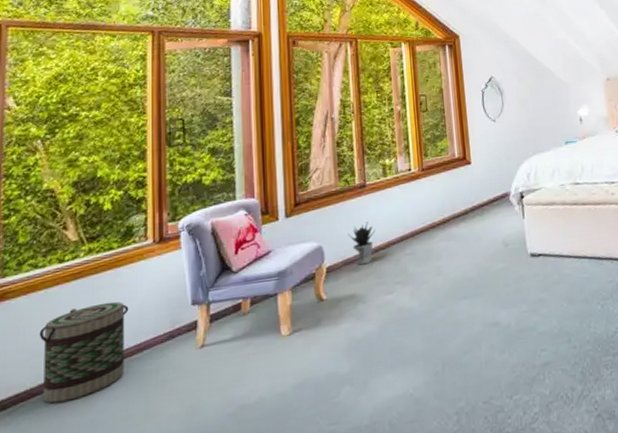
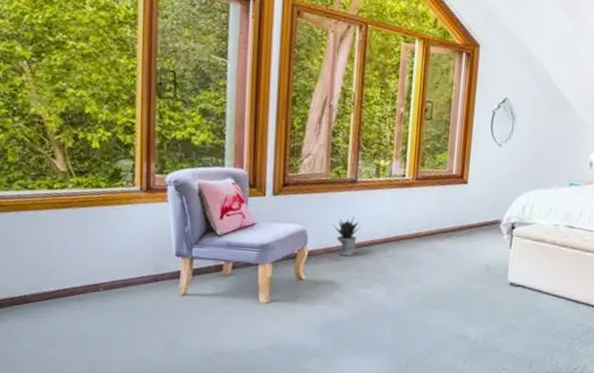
basket: present [39,301,129,404] -> none [30,234,116,314]

